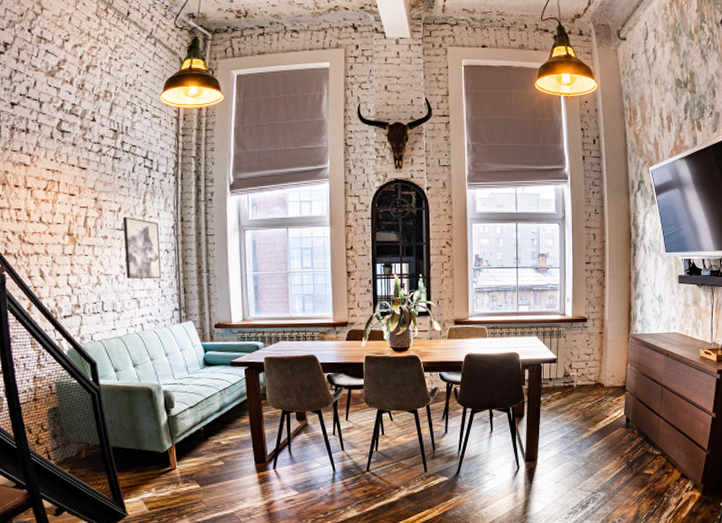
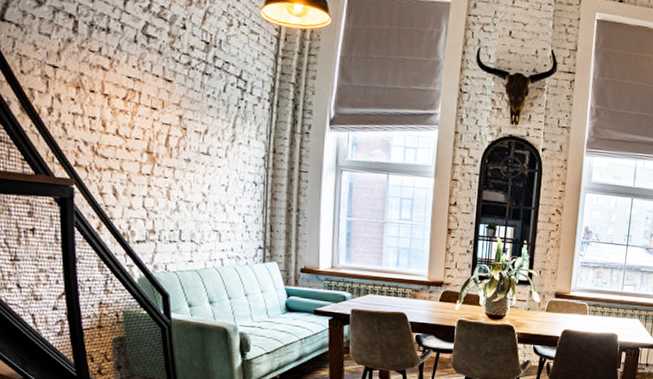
wall art: present [122,216,162,280] -> none [208,139,248,213]

